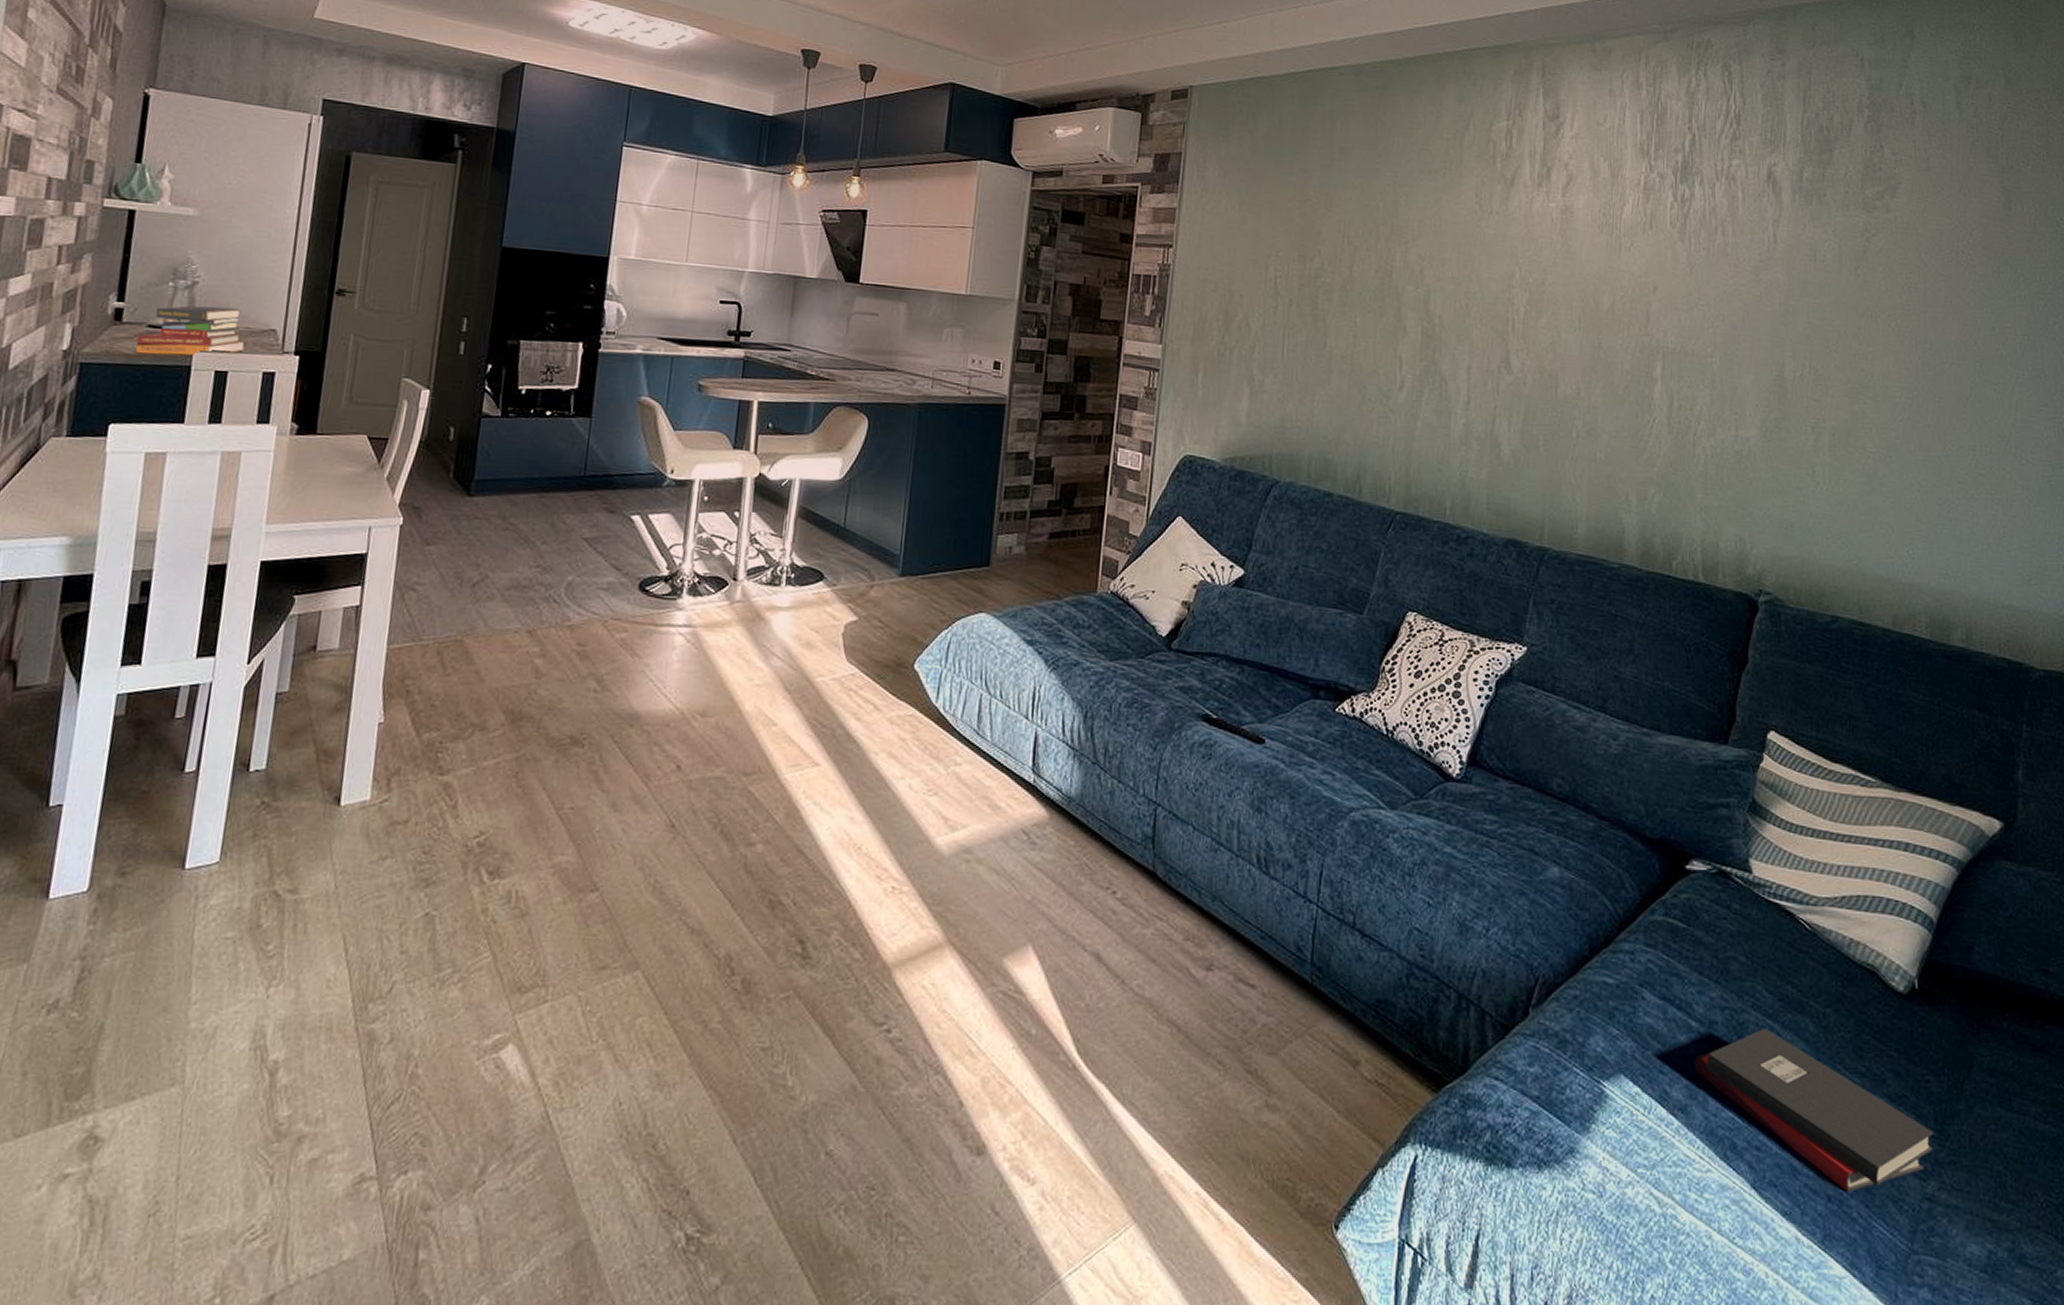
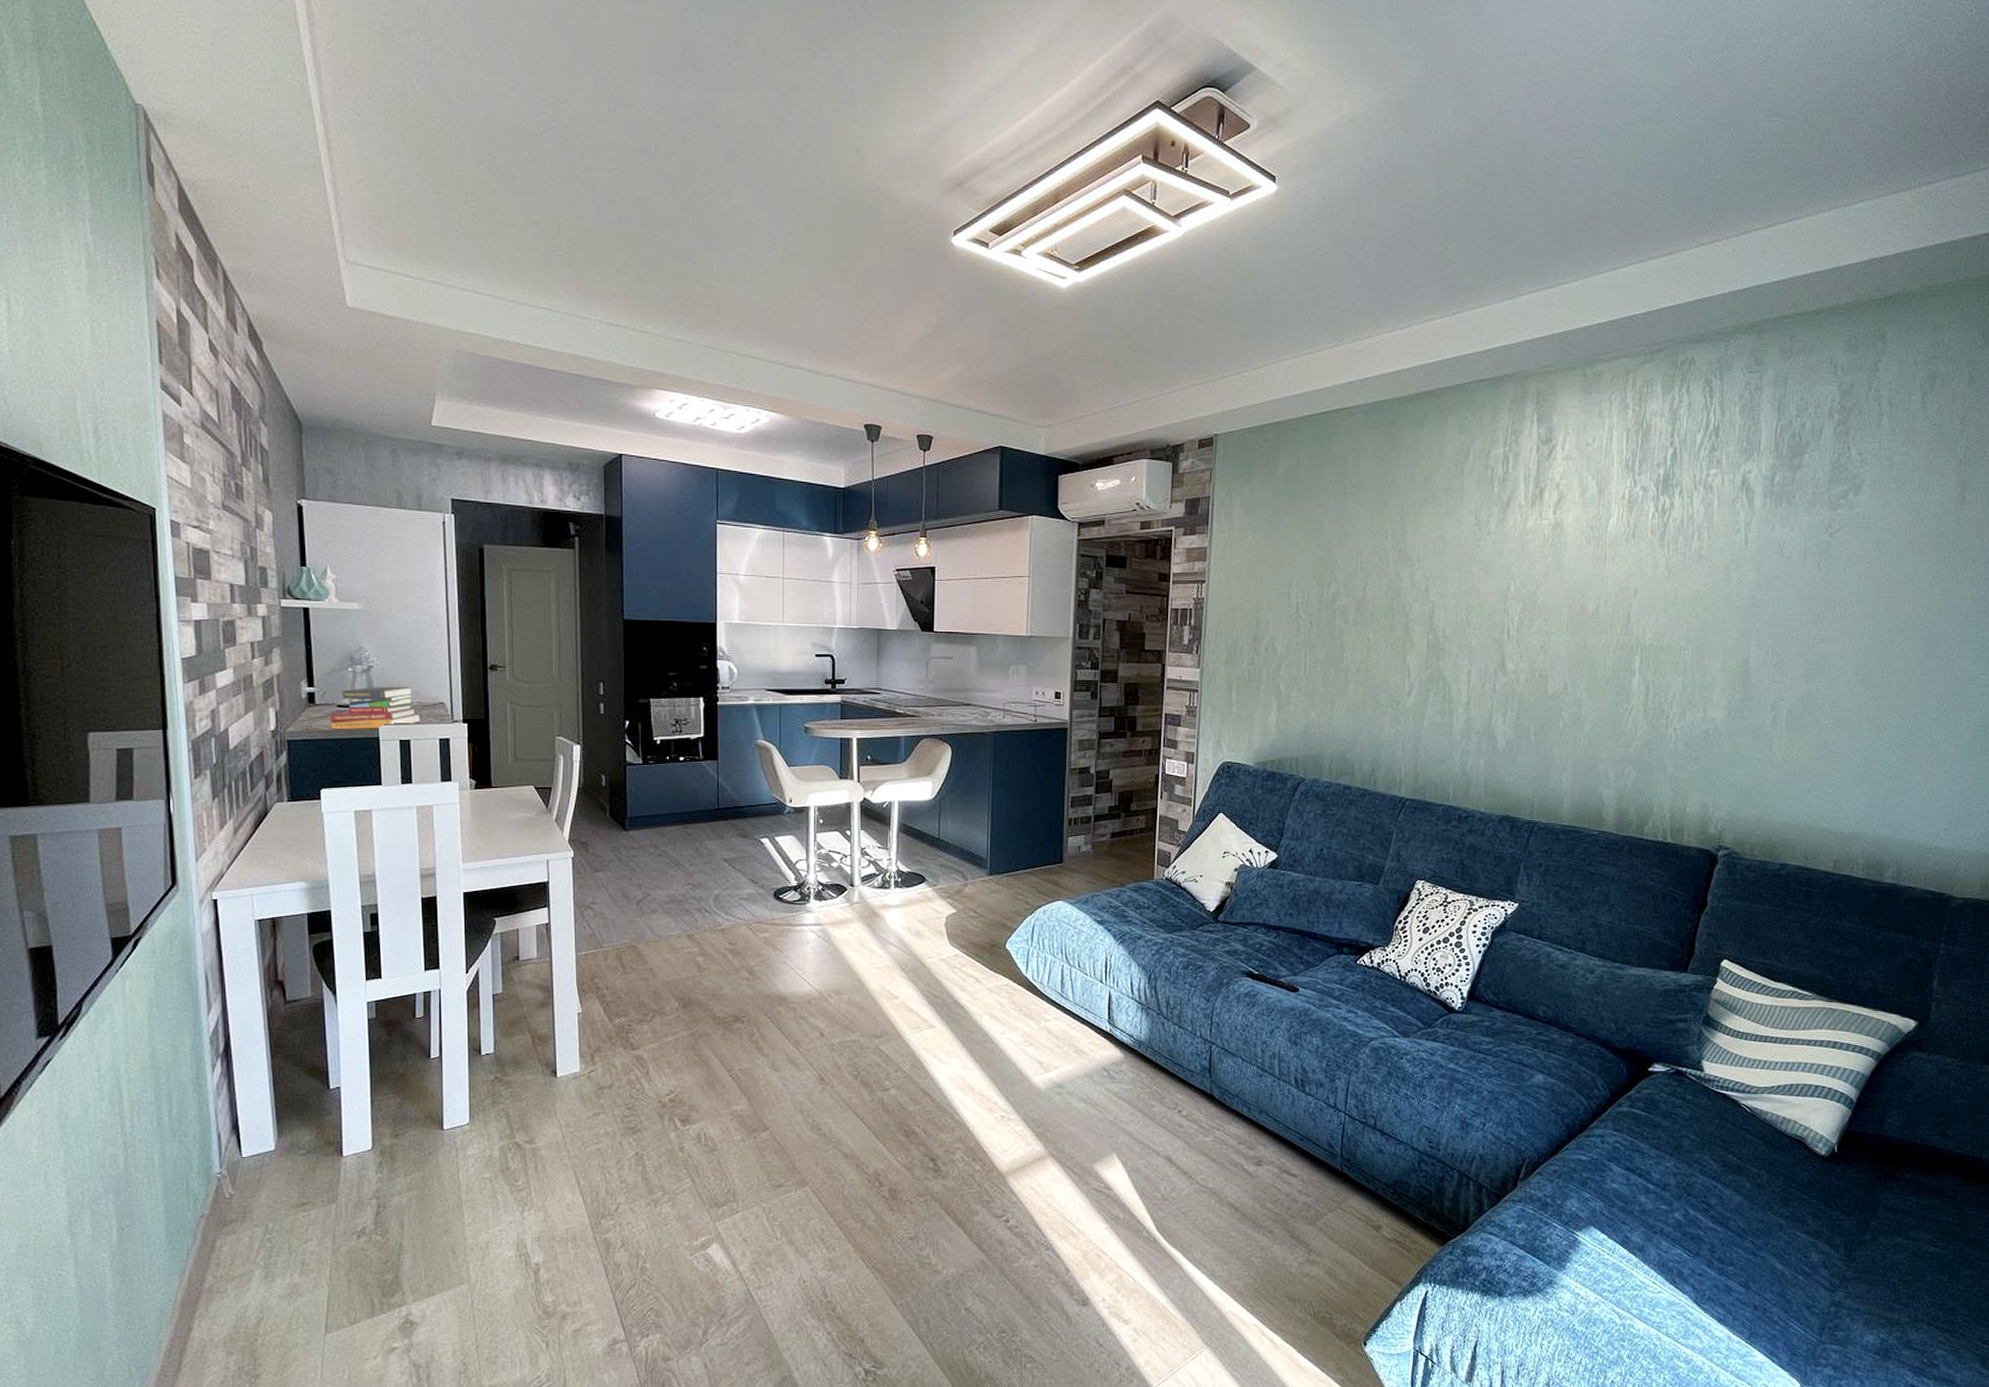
hardback book: present [1695,1027,1934,1192] -> none [1651,1187,1844,1302]

